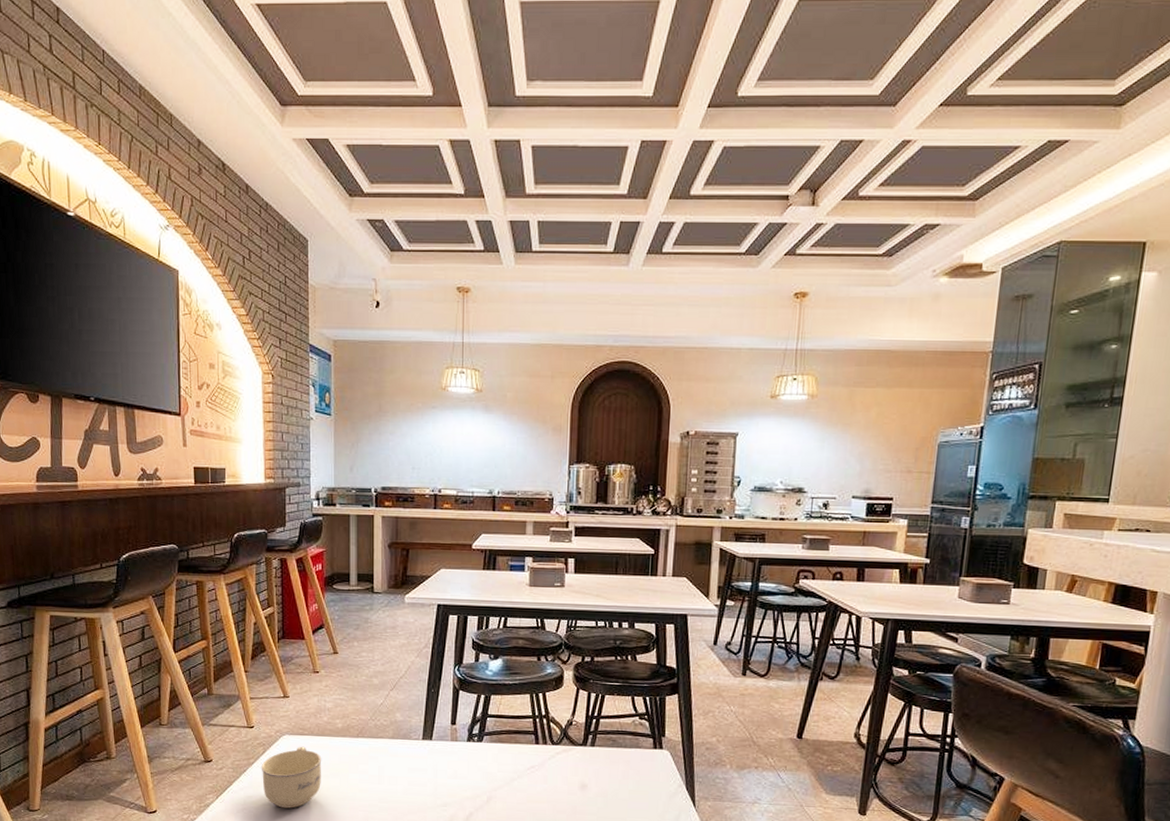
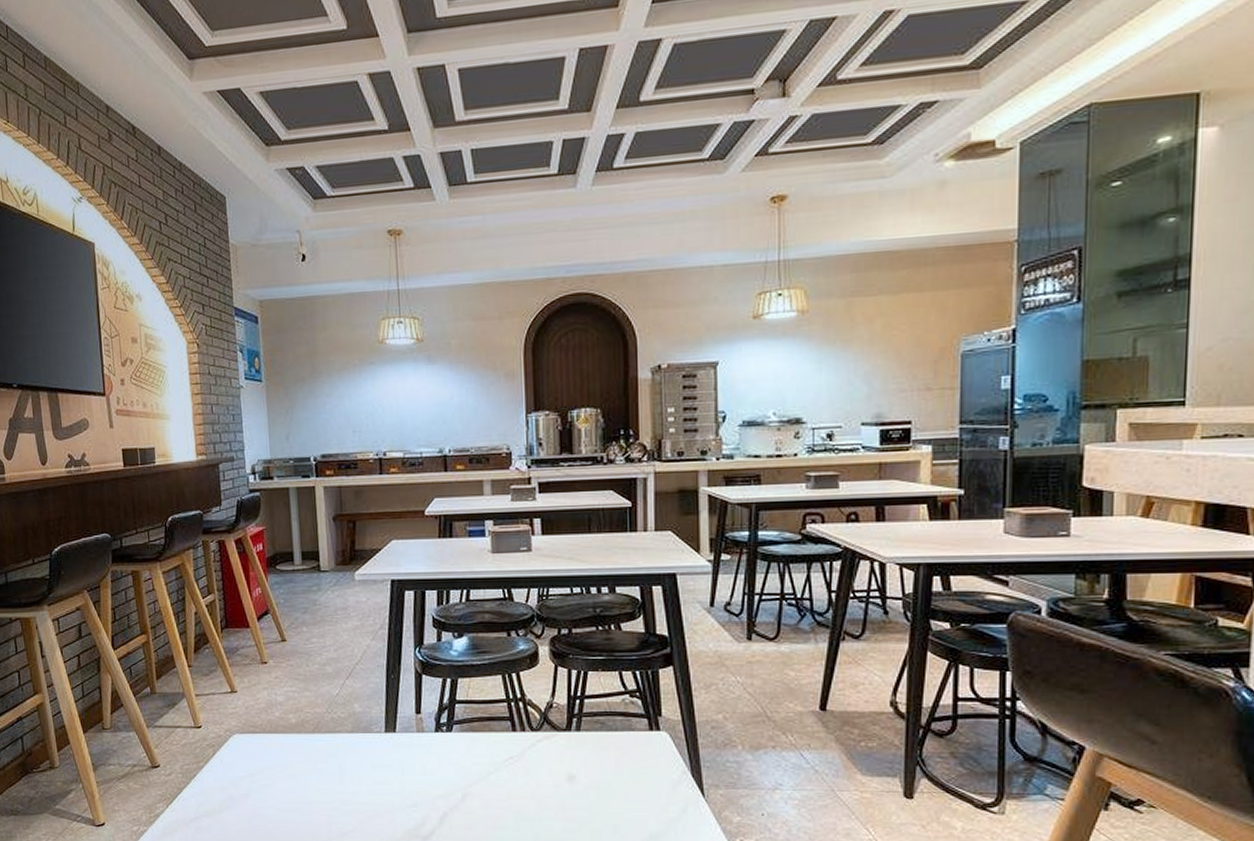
cup: present [261,746,322,809] -> none [211,745,278,815]

